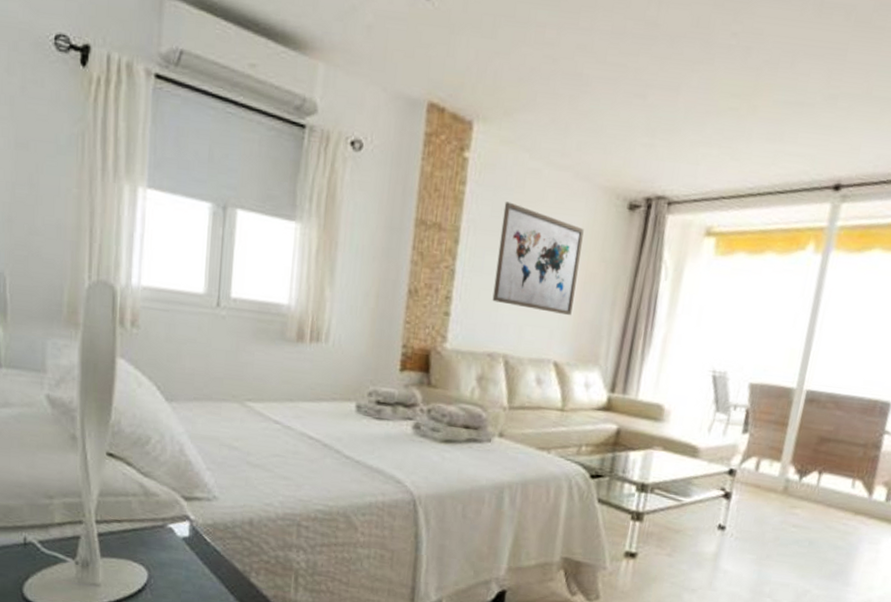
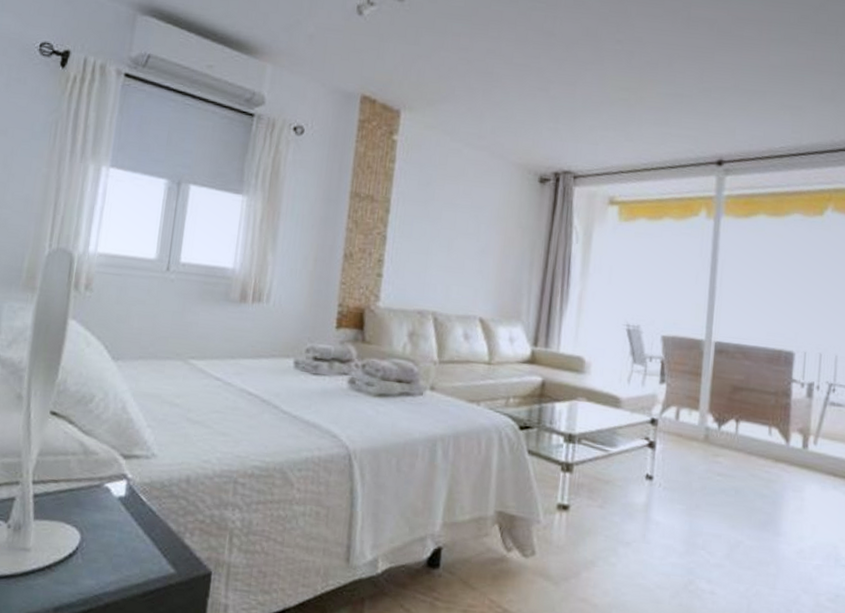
wall art: present [492,202,584,316] -> none [421,177,501,276]

